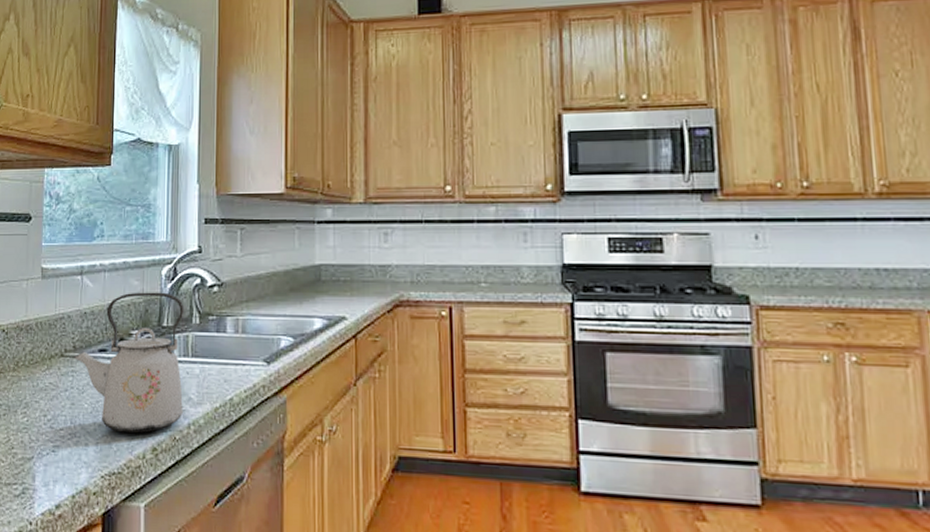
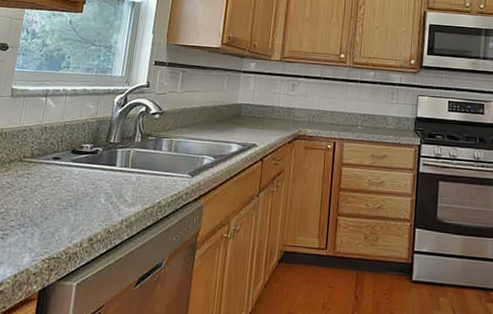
kettle: present [73,292,184,434] -> none [30,114,130,226]

